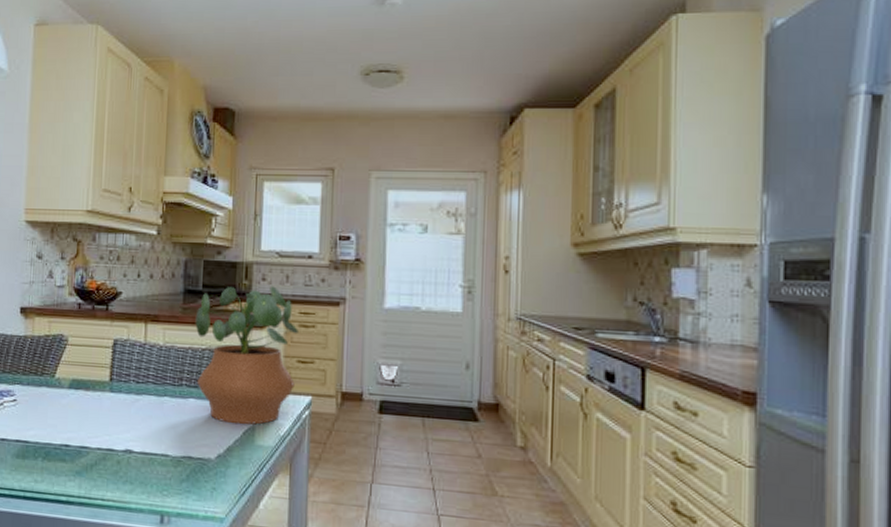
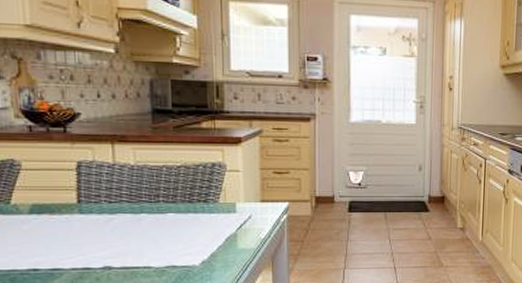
potted plant: present [195,286,298,425] -> none [167,104,273,233]

